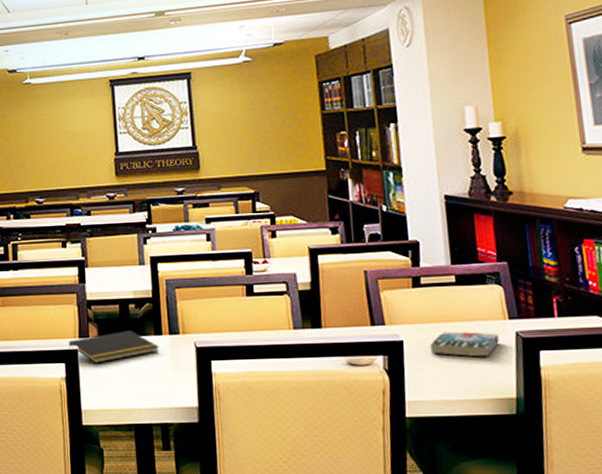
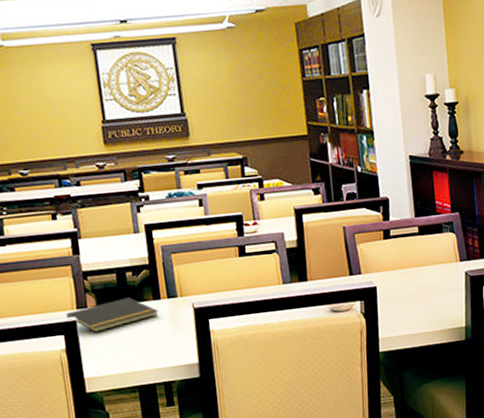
book: present [430,331,499,356] -> none [398,274,453,296]

